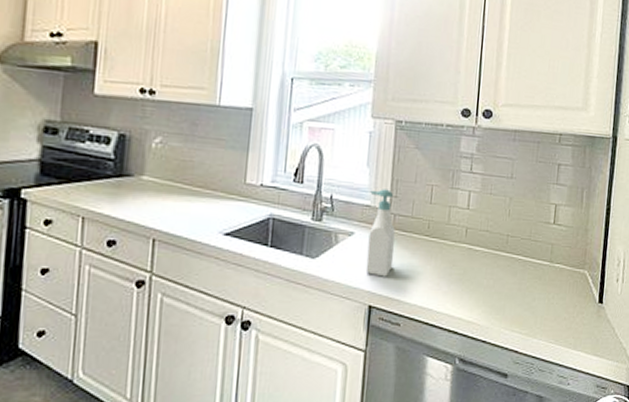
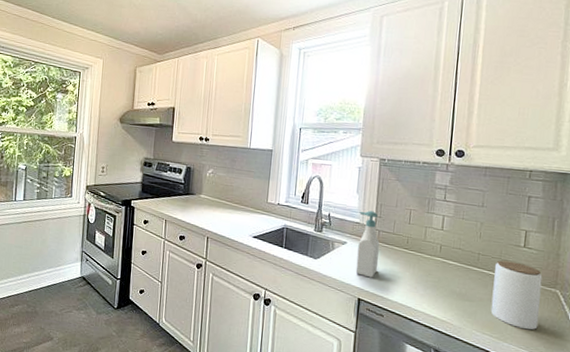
jar: none [520,241,572,320] -> present [490,260,543,330]

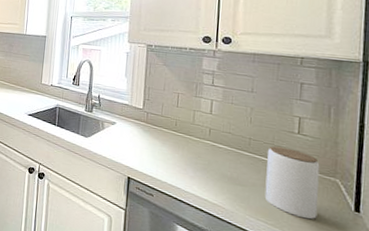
soap bottle: present [355,210,380,278] -> none [125,93,148,158]

